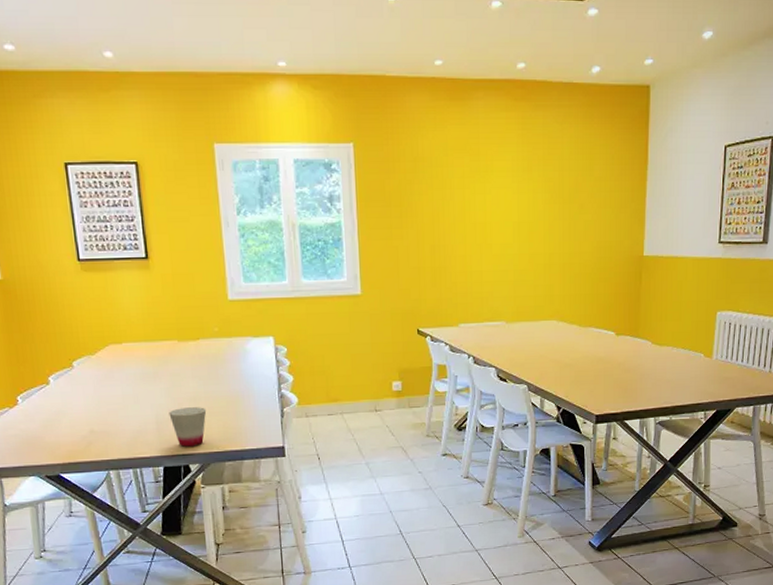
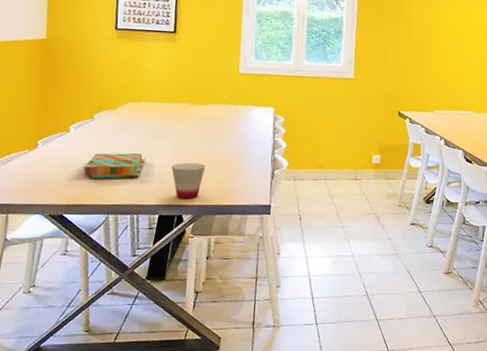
board game: none [73,401,139,433] -> present [84,153,145,179]

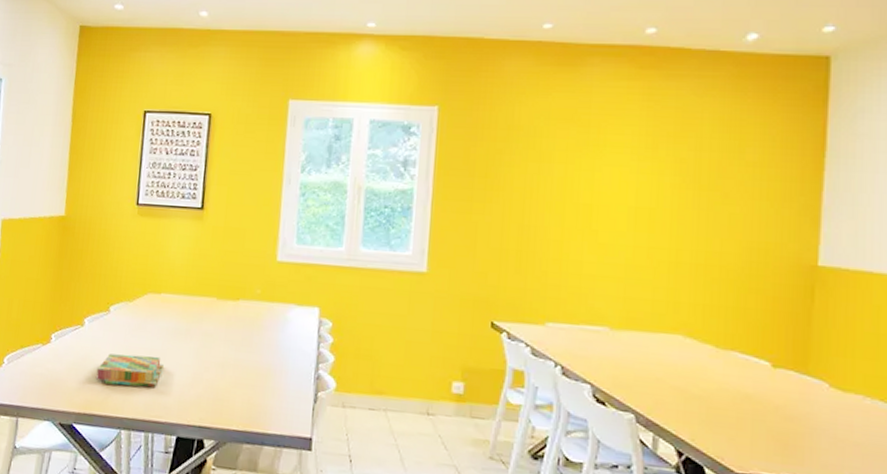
cup: present [171,163,206,198] -> none [193,372,233,420]

